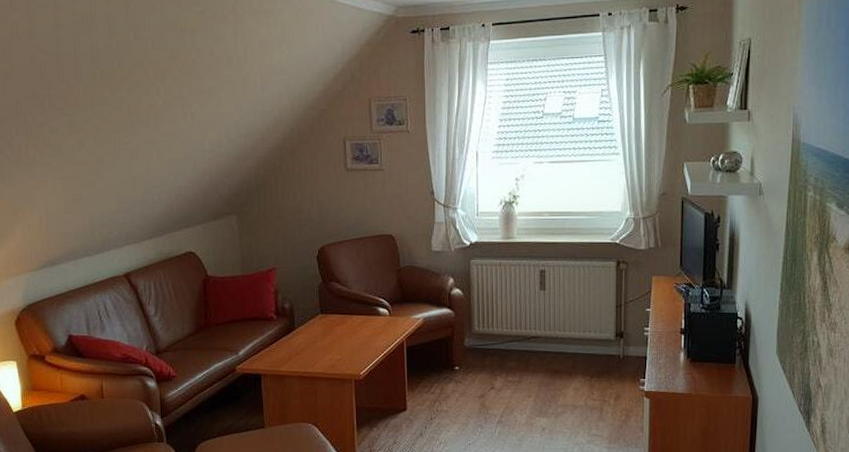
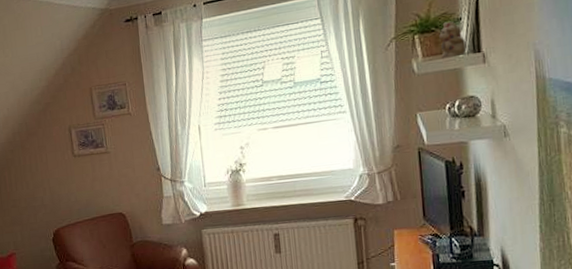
decorative figurine: none [711,75,735,112] -> present [439,21,467,59]

